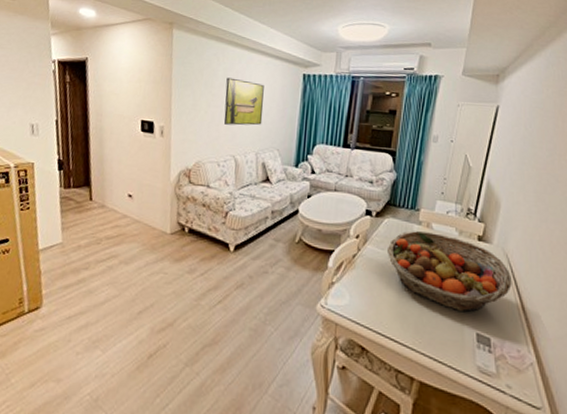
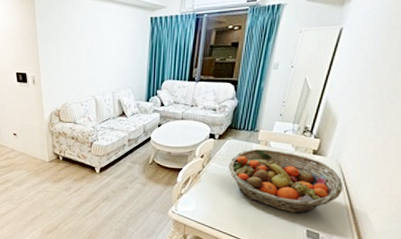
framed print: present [223,77,264,126] -> none [83,28,117,70]

